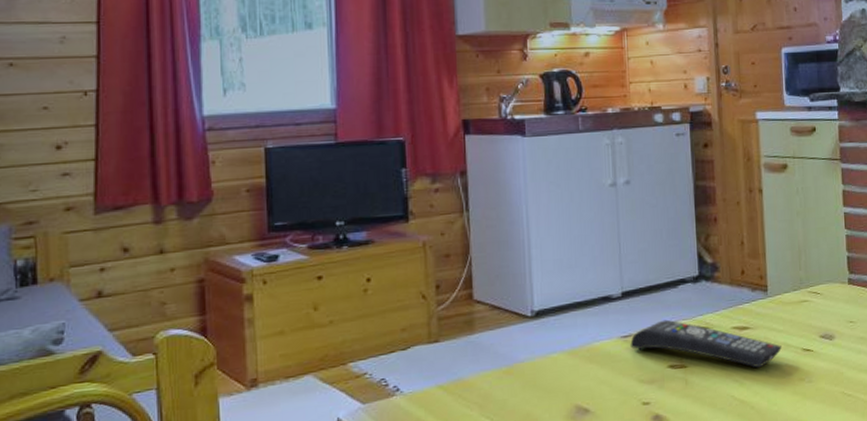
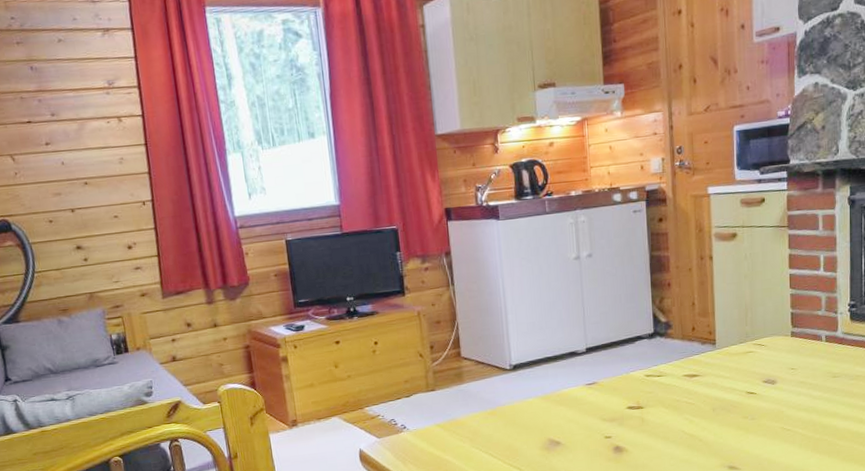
remote control: present [630,319,782,368] -> none [594,369,728,408]

